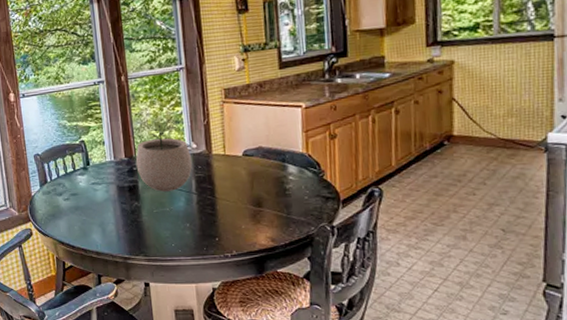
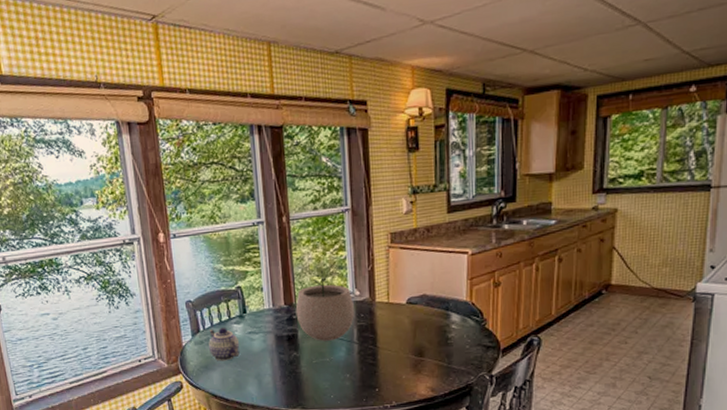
teapot: none [55,178,84,210] -> present [209,327,240,361]

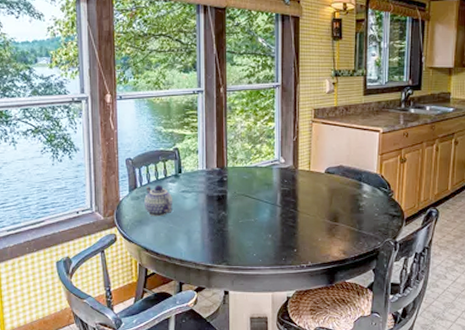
plant pot: present [295,268,354,341] -> none [226,136,279,203]

